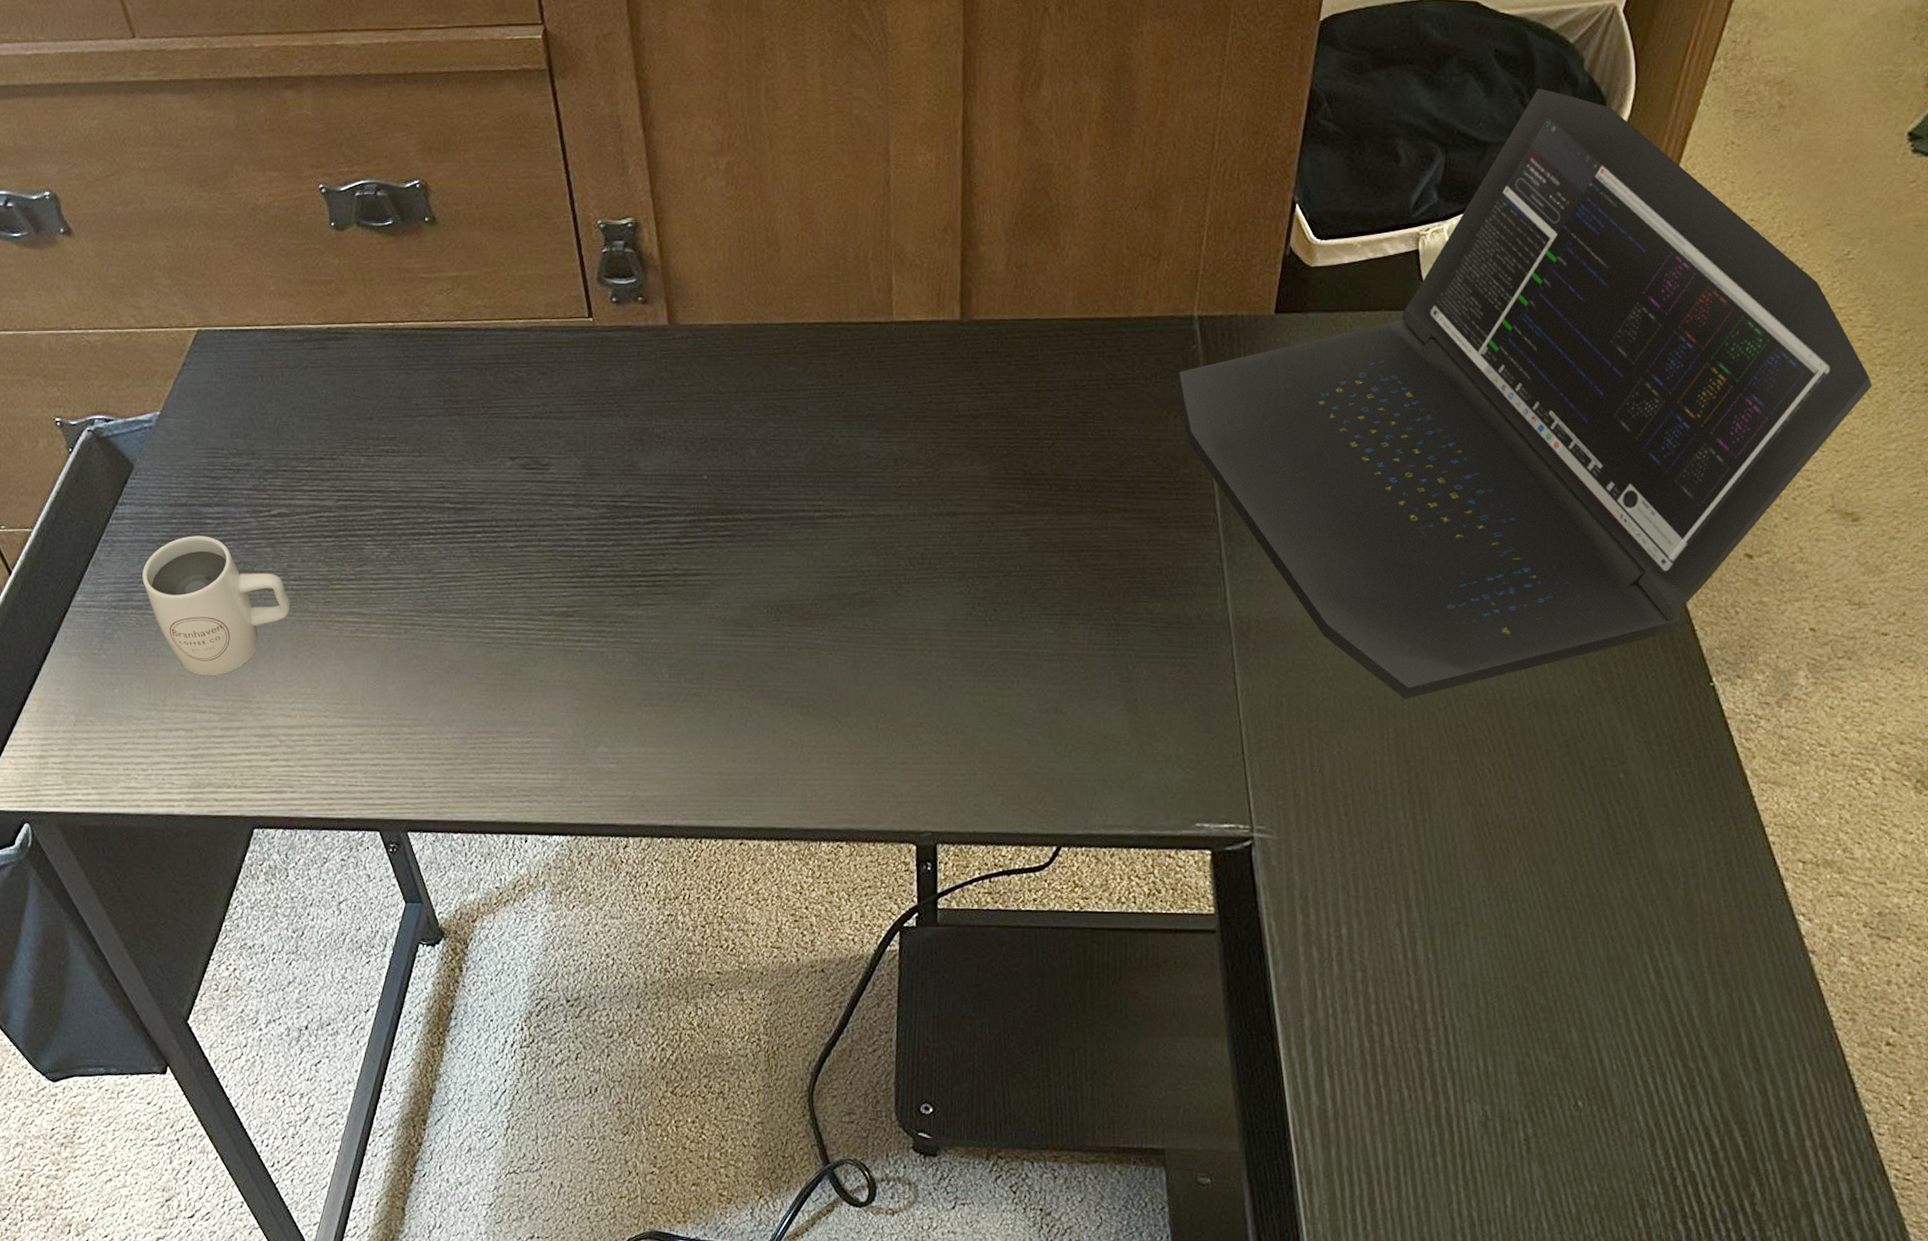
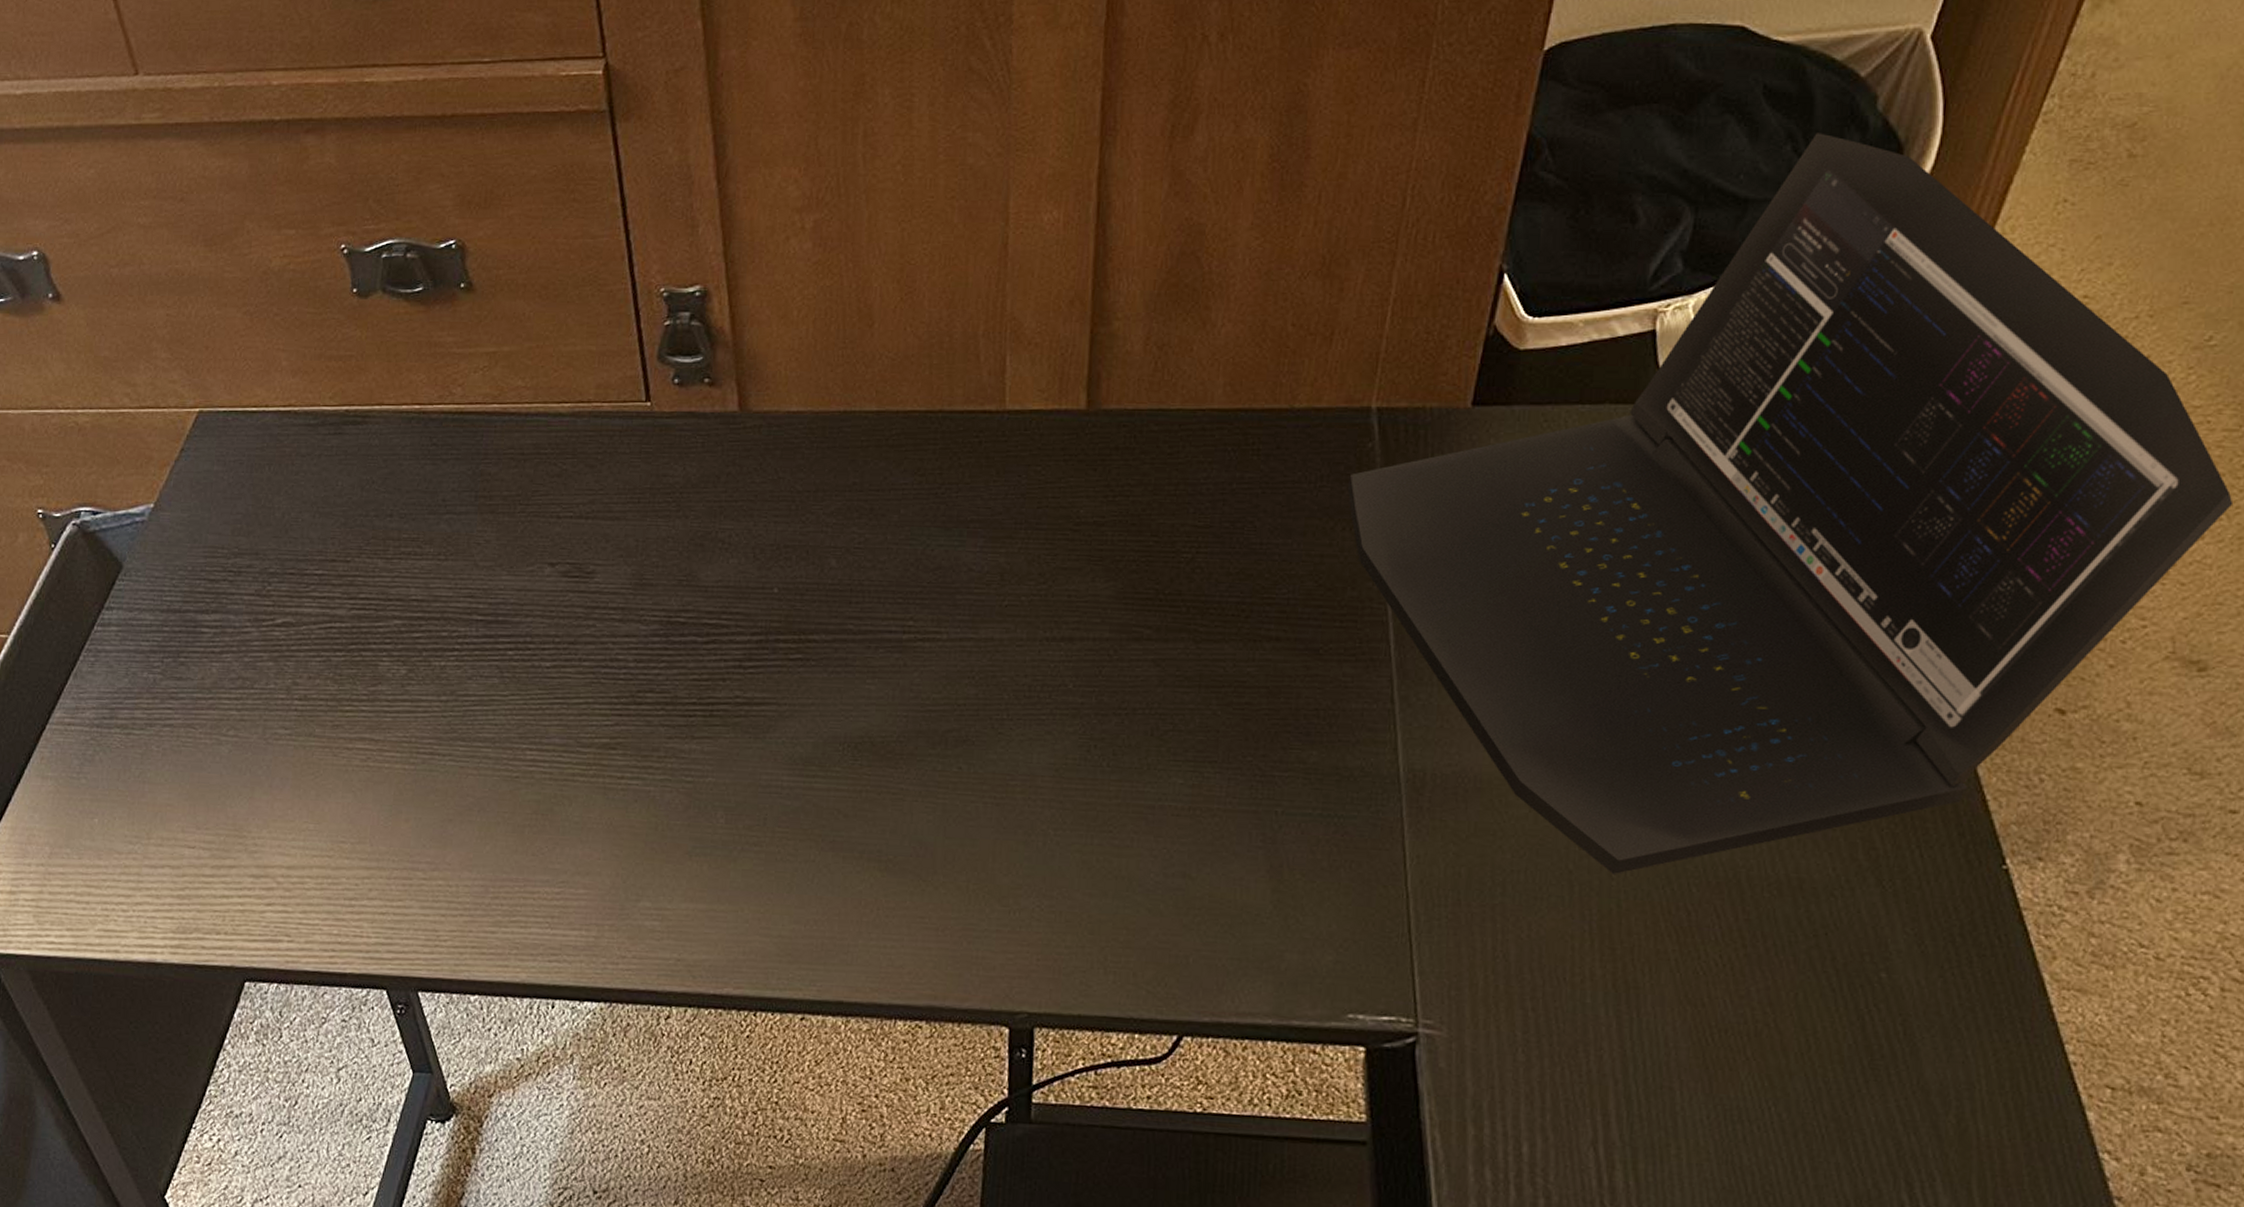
mug: present [142,535,291,676] -> none [128,646,294,806]

